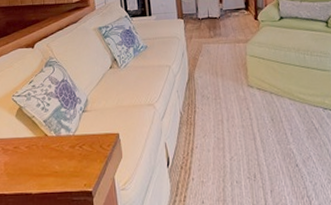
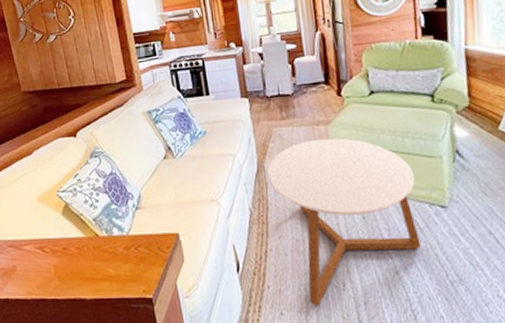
coffee table: none [196,54,316,195] -> present [267,138,421,306]

